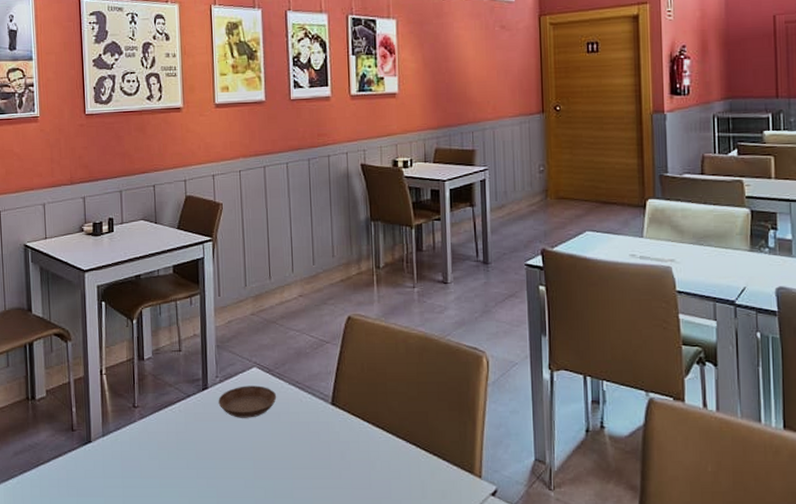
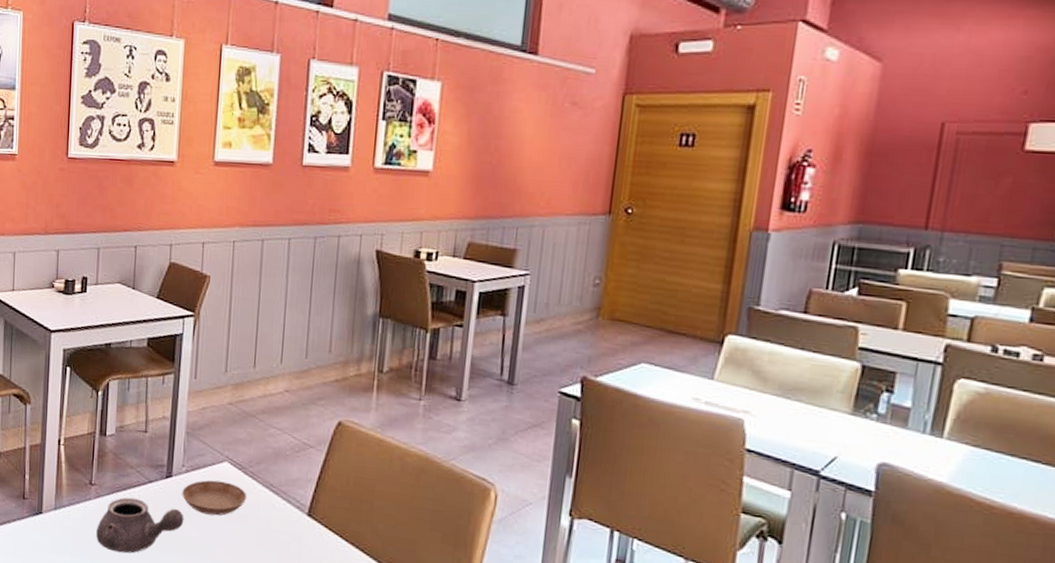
teapot: none [143,414,223,467] -> present [96,497,184,554]

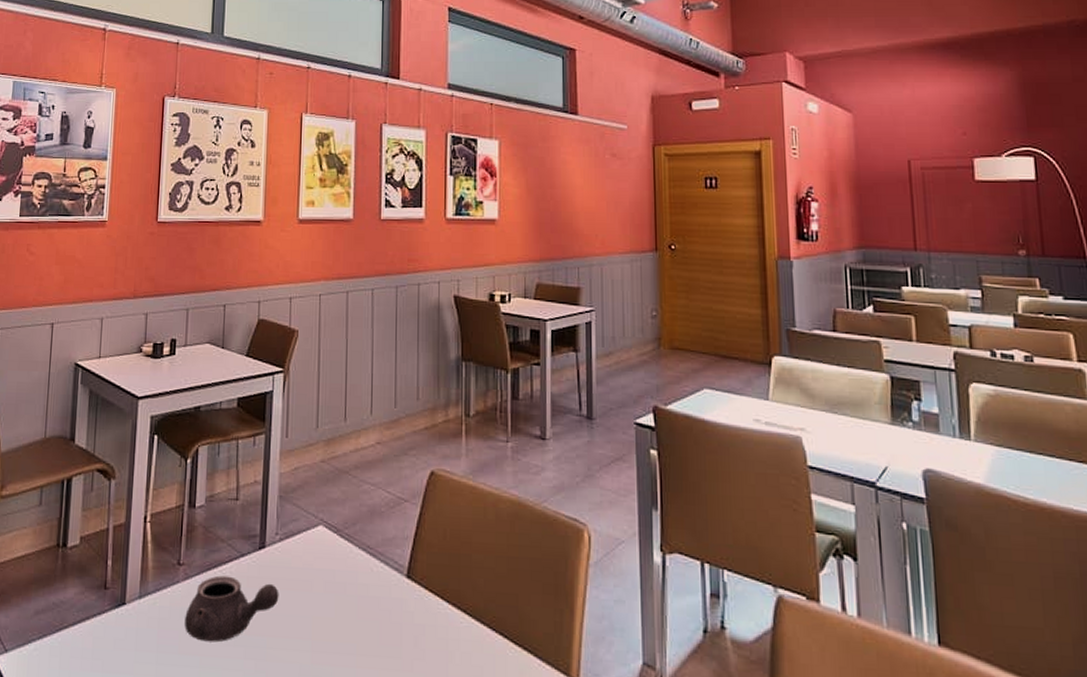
saucer: present [182,480,247,516] -> none [276,547,344,588]

